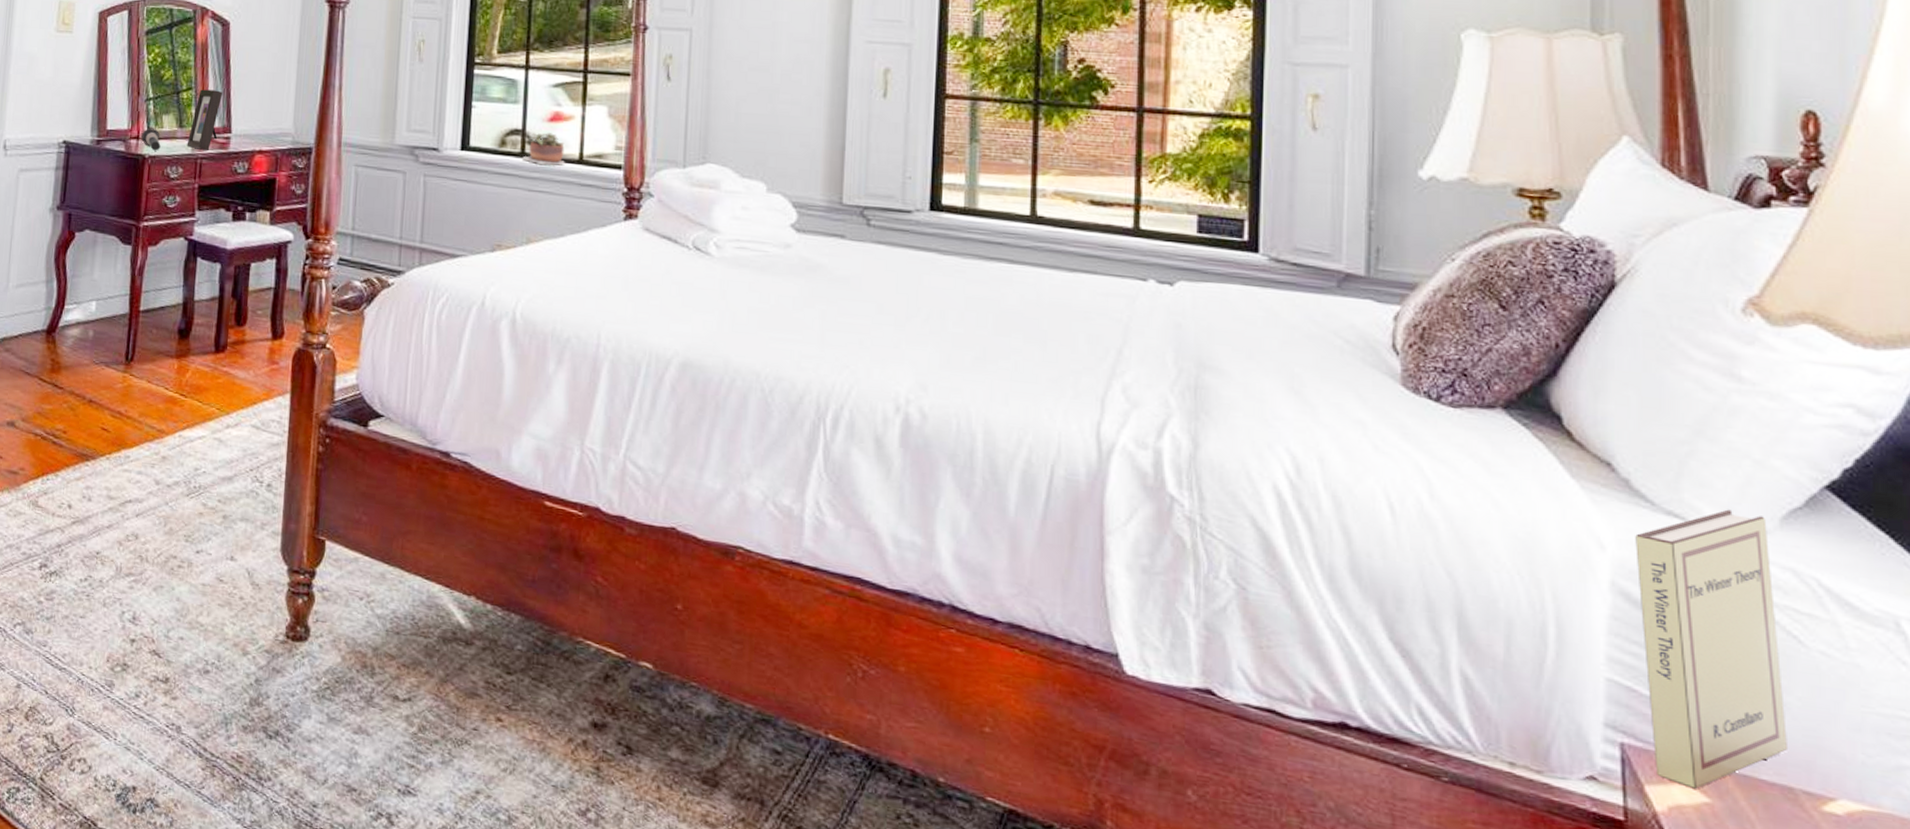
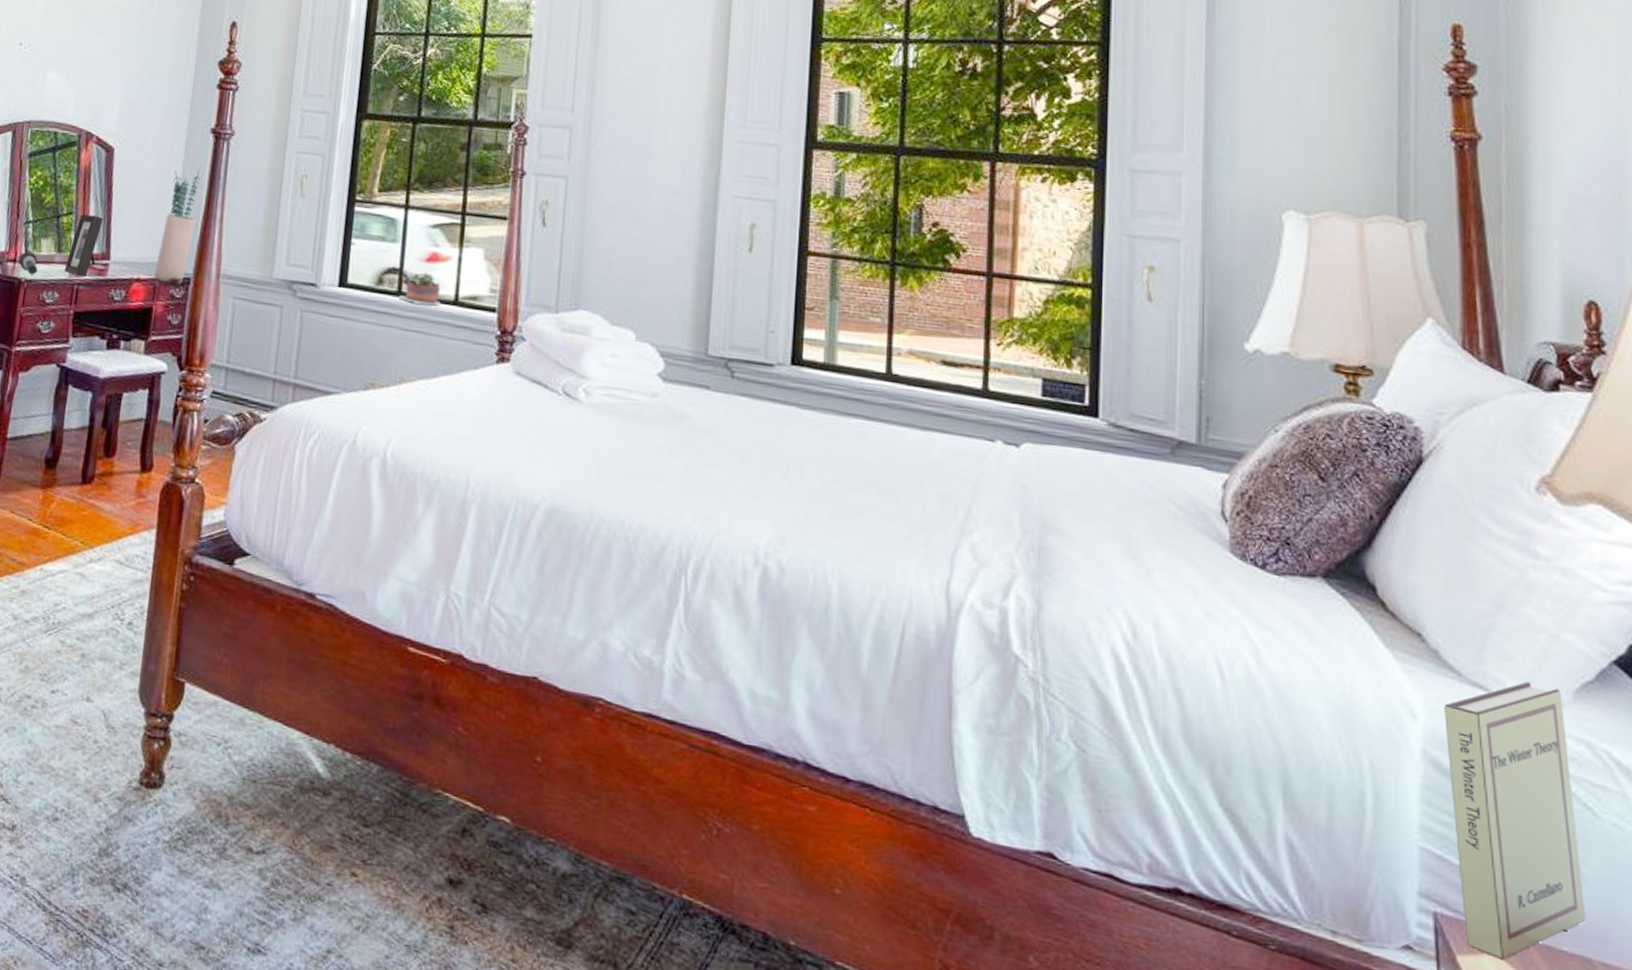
vase: none [276,41,318,156] -> present [154,171,201,286]

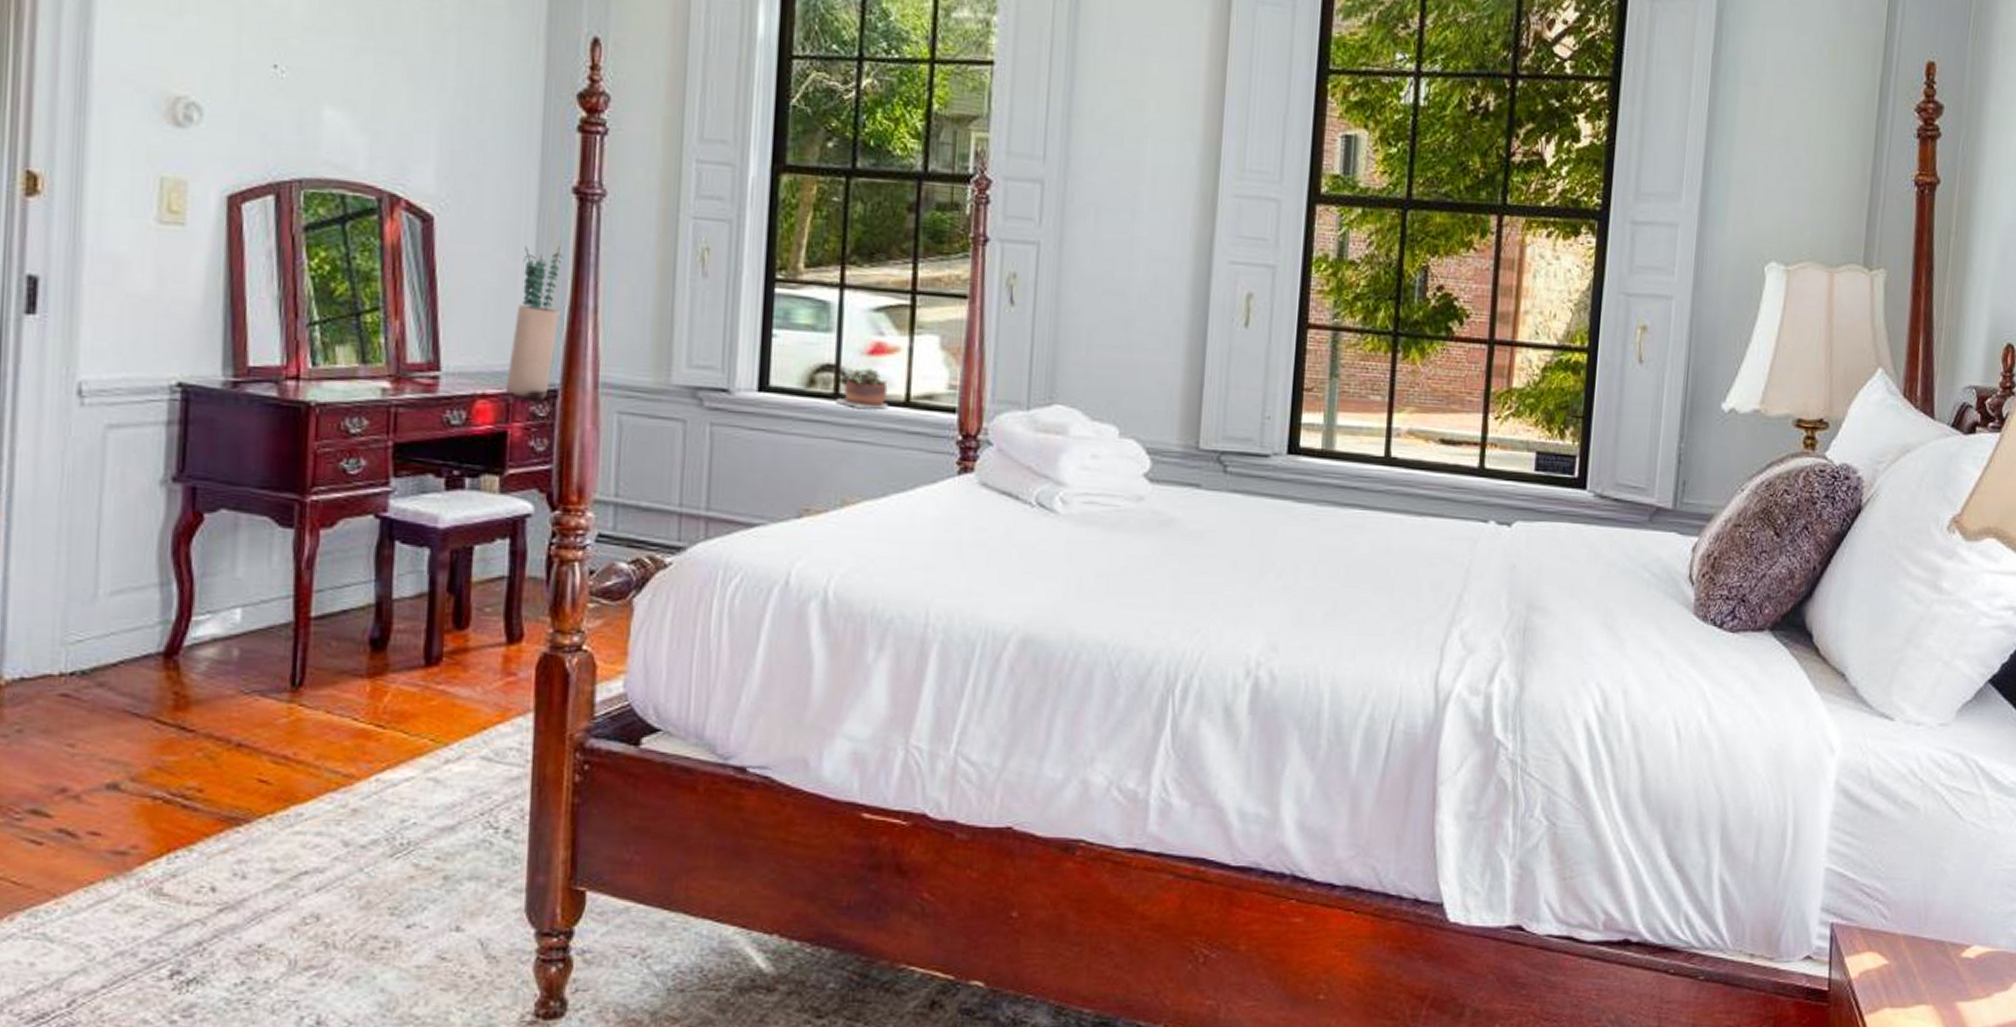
hairbrush: present [18,250,38,275] -> none [302,362,334,396]
picture frame: present [64,214,103,276] -> none [373,310,425,395]
book: present [1444,681,1585,960] -> none [1853,707,1947,954]

